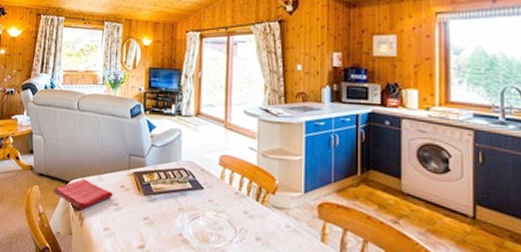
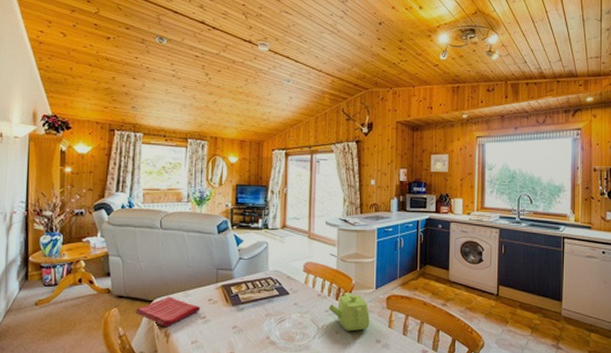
teapot: none [248,193,297,241] -> present [329,293,370,331]

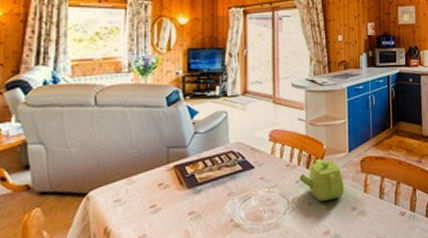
dish towel: present [135,296,201,328] -> none [64,186,149,224]

